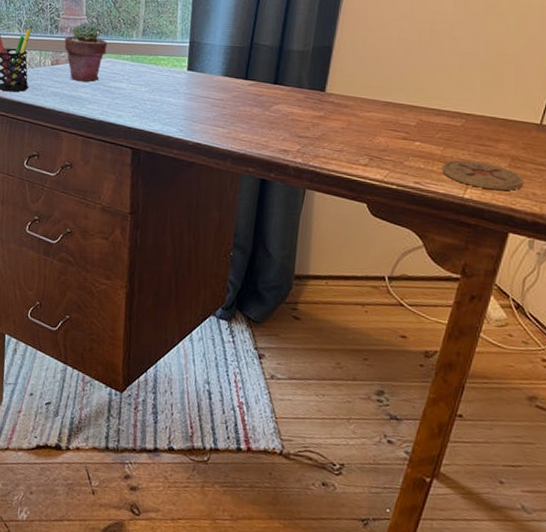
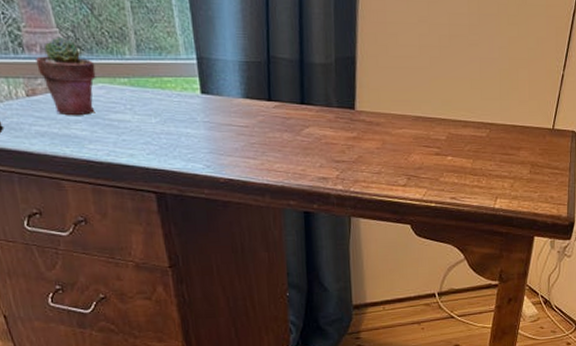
coaster: present [441,160,524,191] -> none [473,171,543,198]

